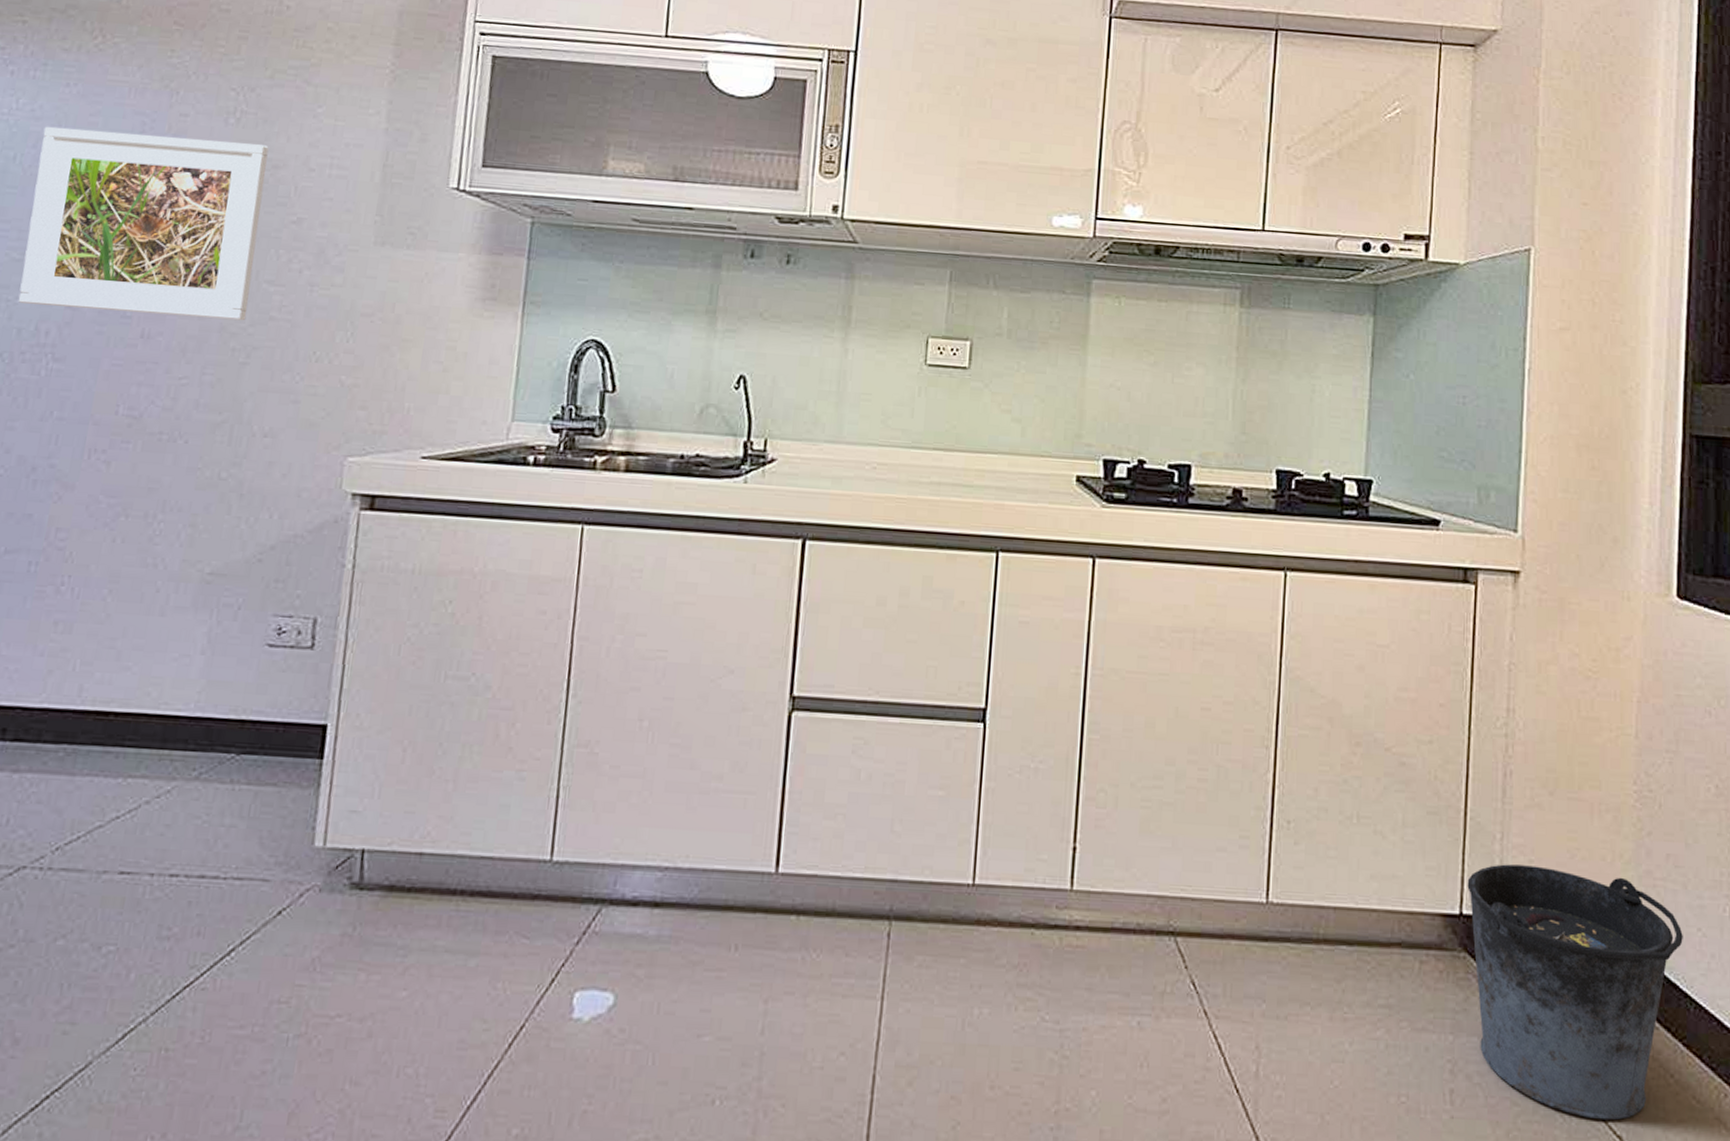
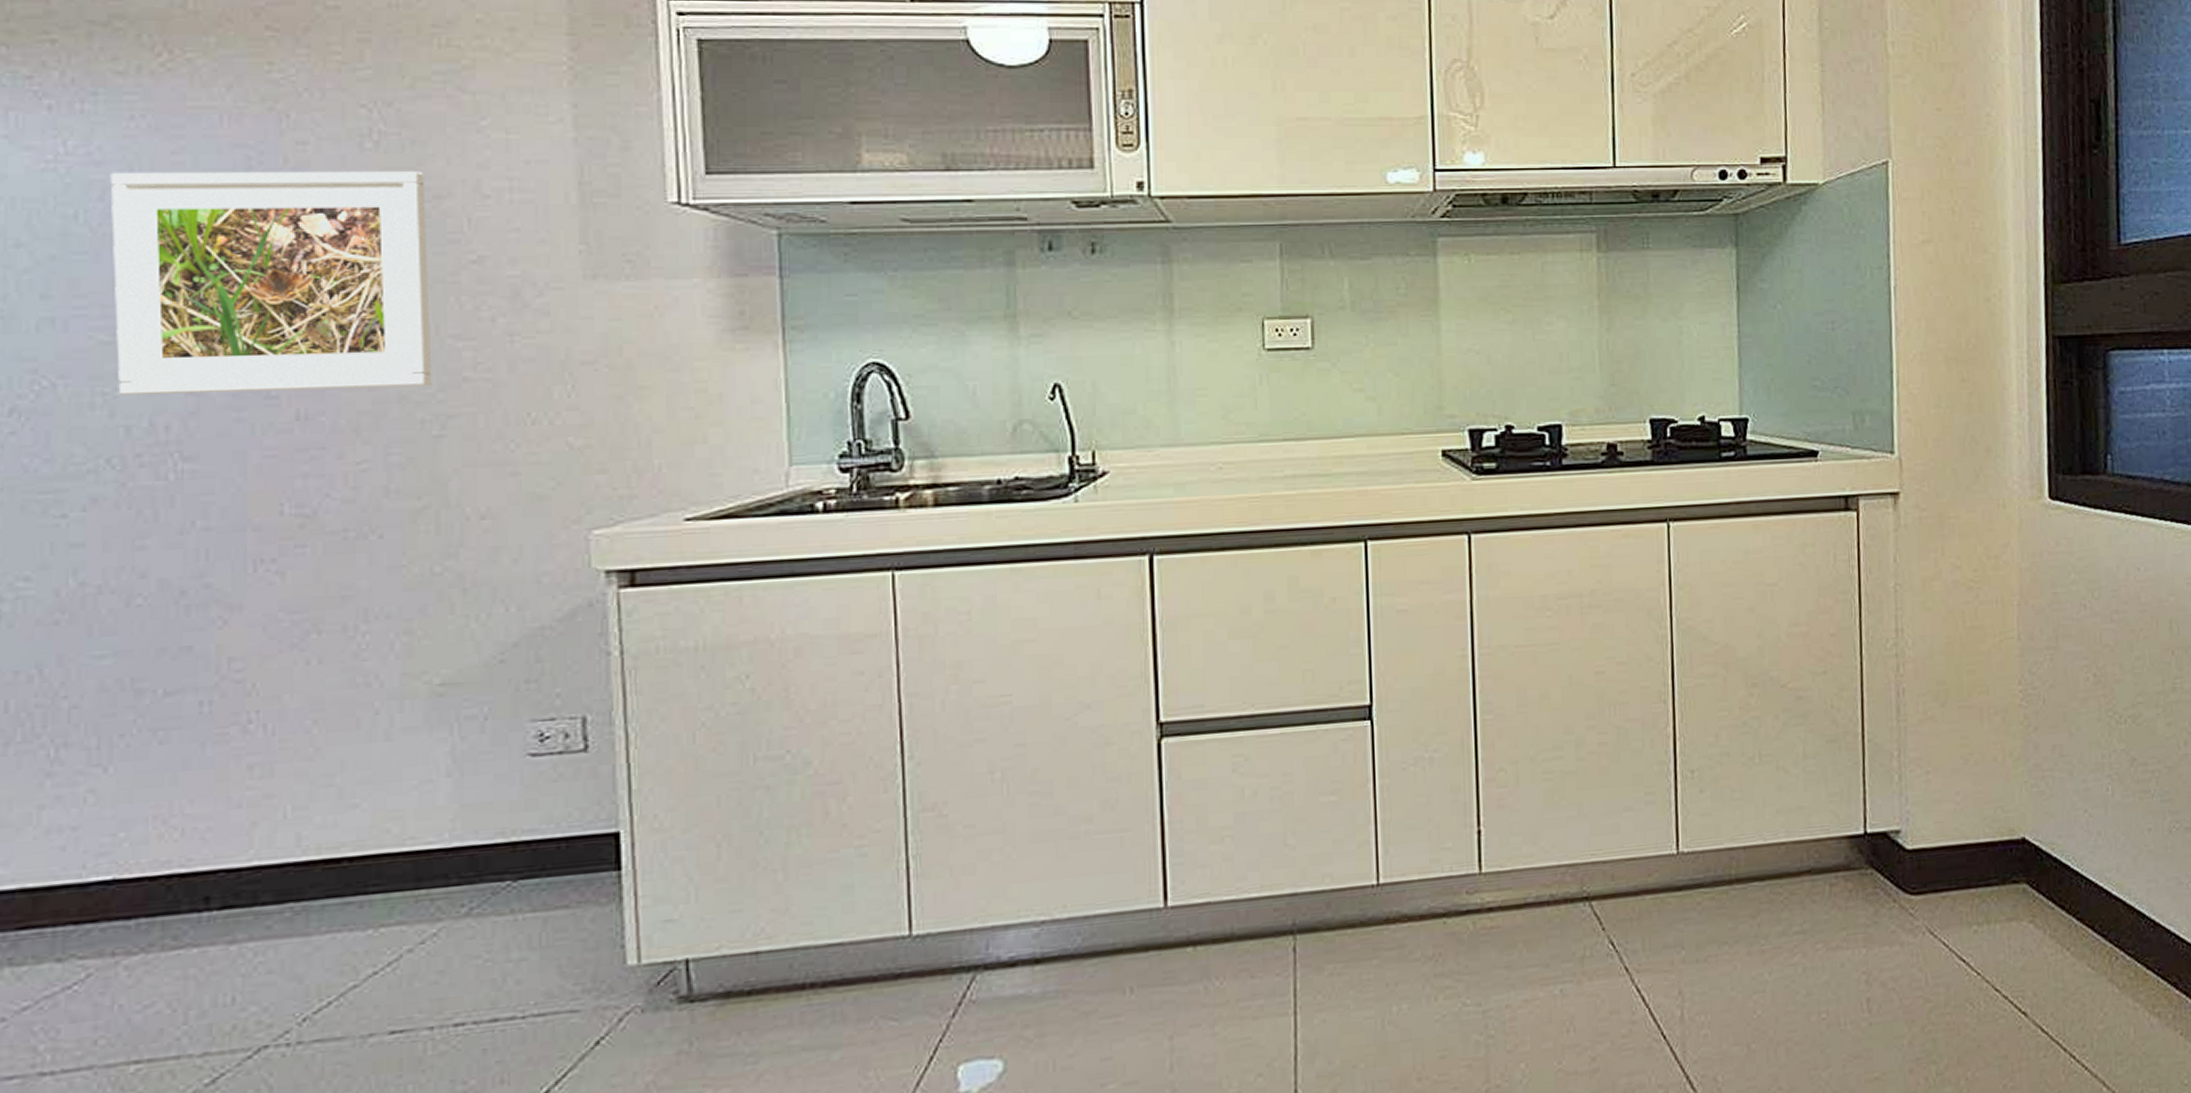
bucket: present [1467,864,1683,1120] -> none [1869,774,2072,1002]

